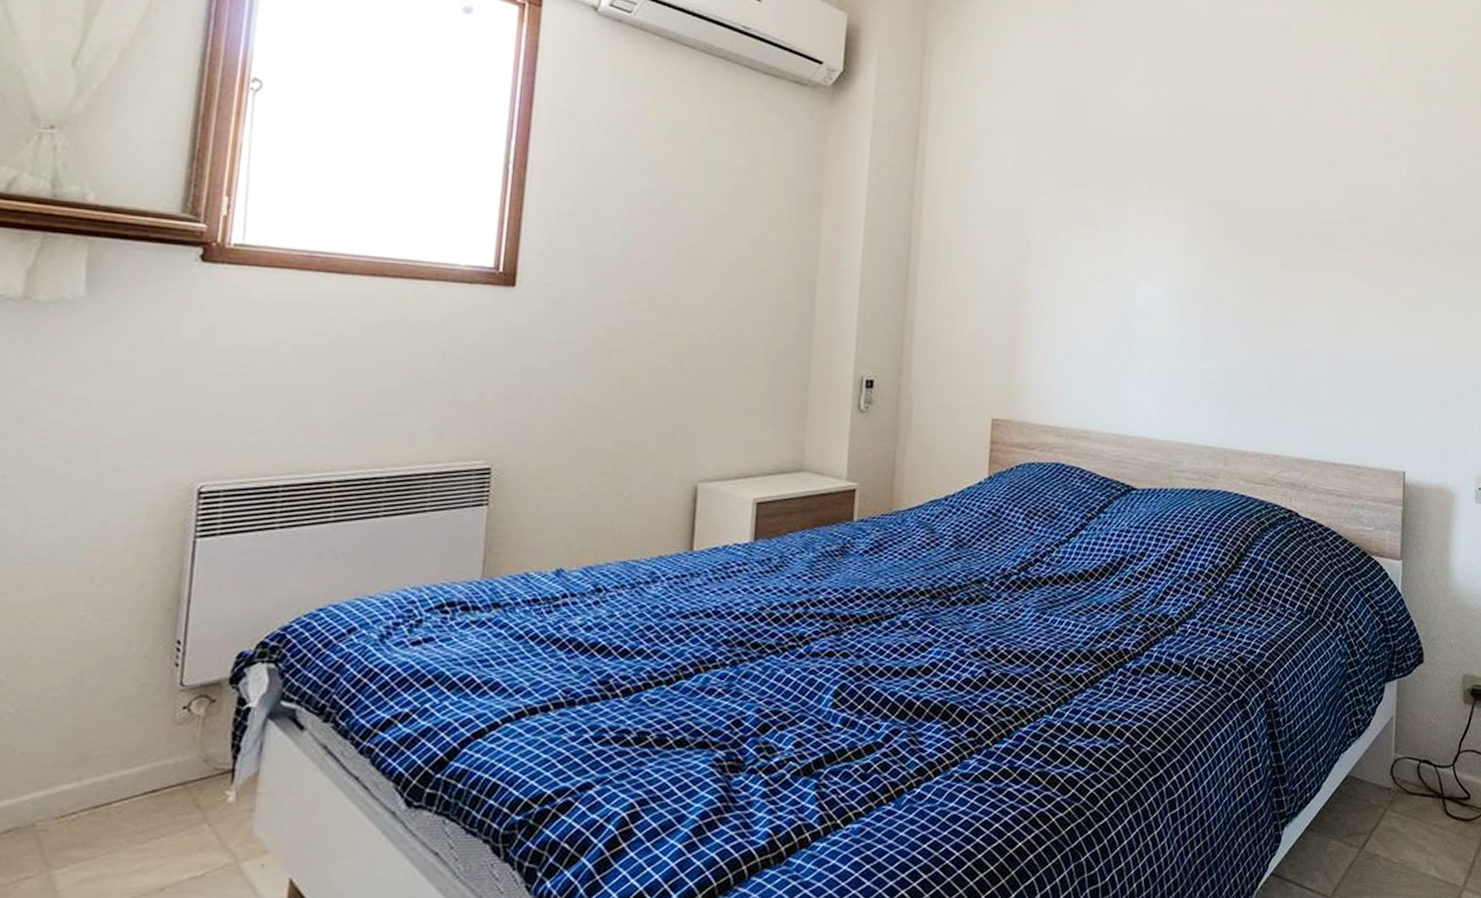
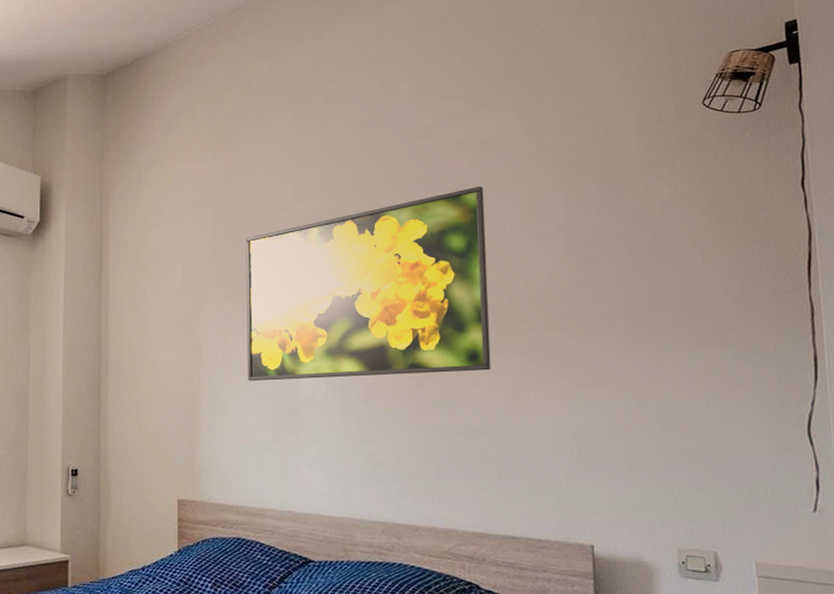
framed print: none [1080,92,1337,290] -> present [246,186,491,382]

